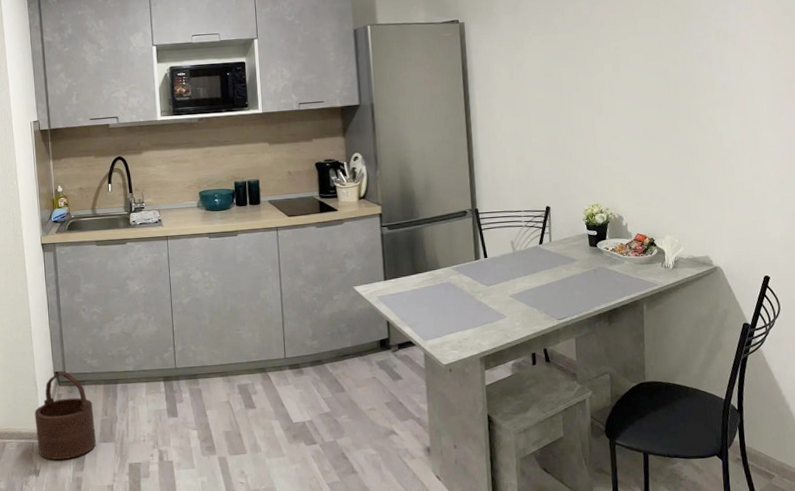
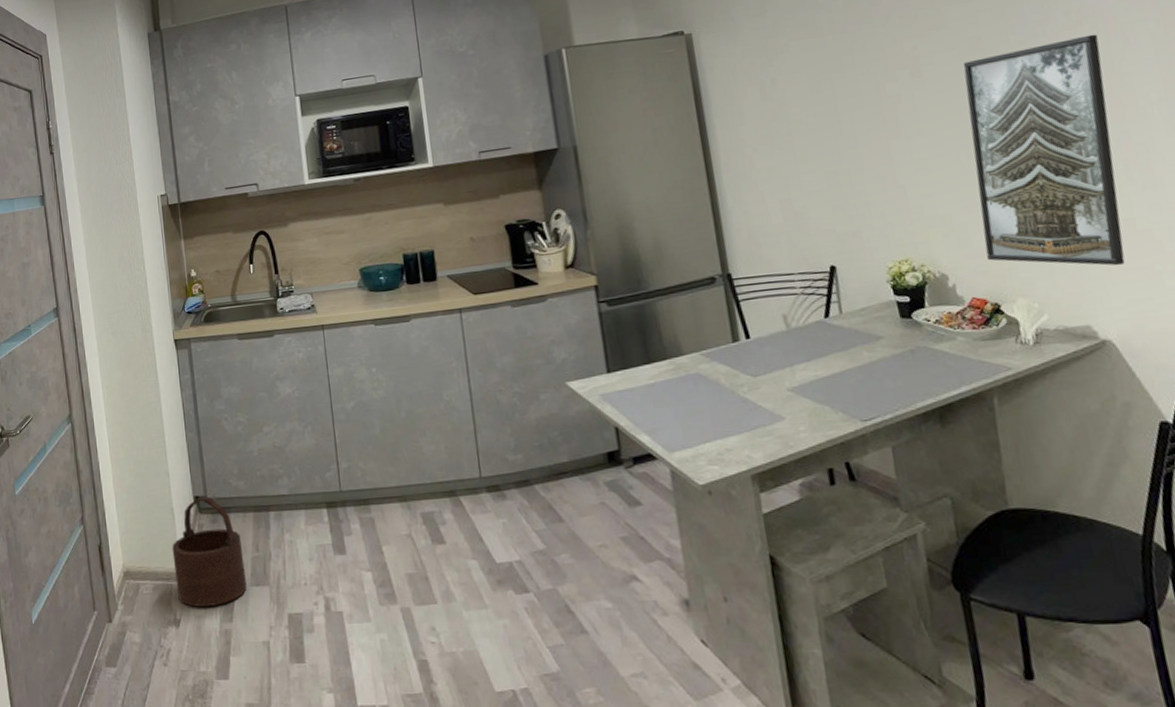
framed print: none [647,49,735,215] -> present [963,34,1126,266]

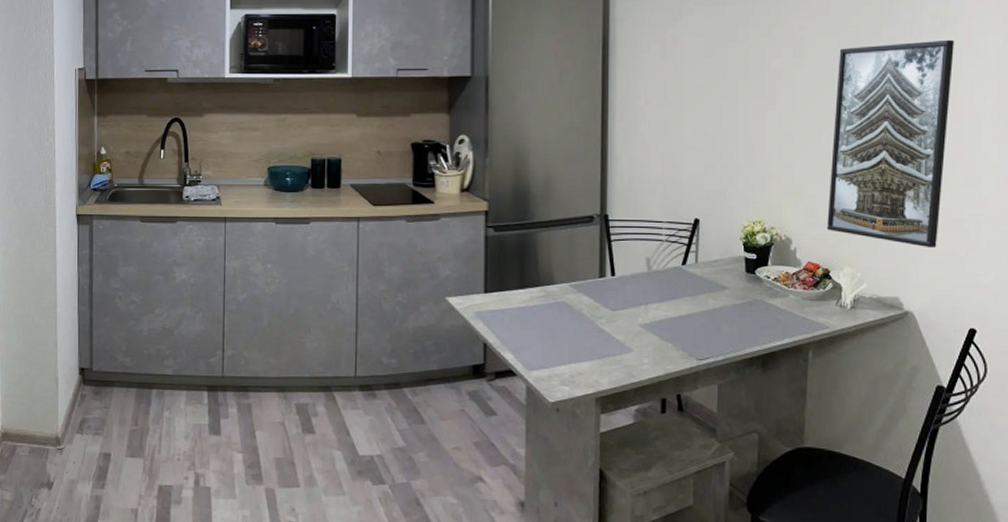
wooden bucket: present [172,496,247,608] -> none [52,369,122,473]

